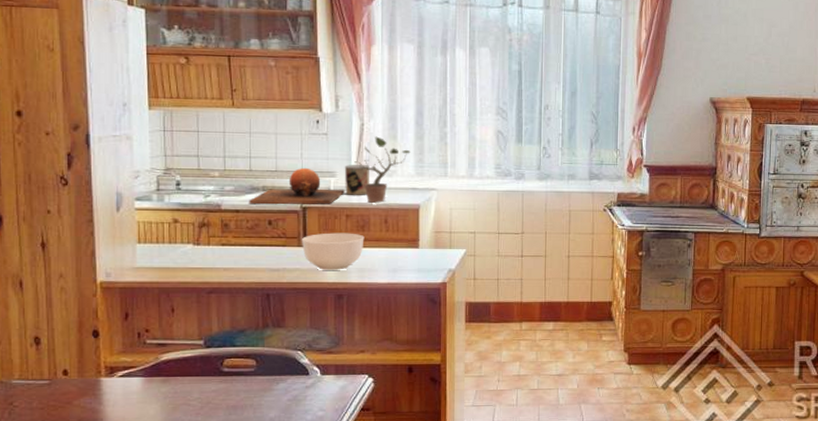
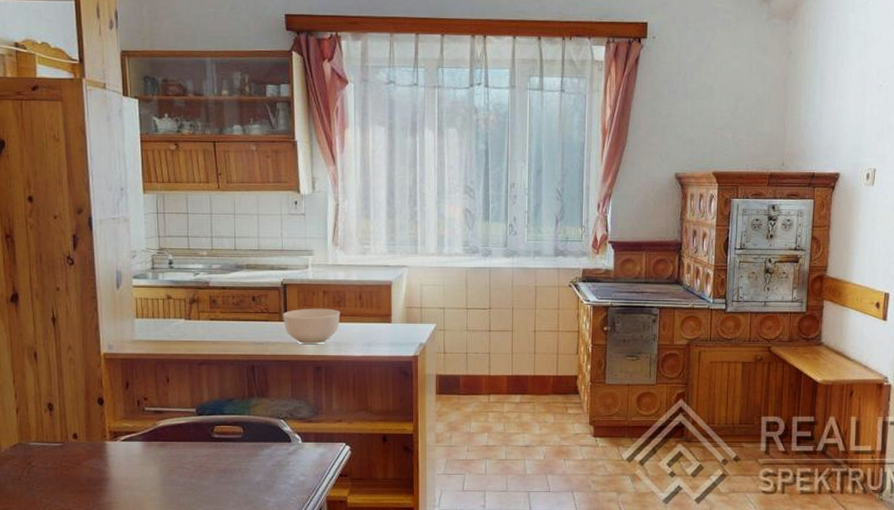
chopping board: present [249,167,345,205] -> none [234,246,322,282]
tin can: present [344,165,370,196] -> none [321,243,345,274]
potted plant: present [348,136,411,203] -> none [324,216,383,280]

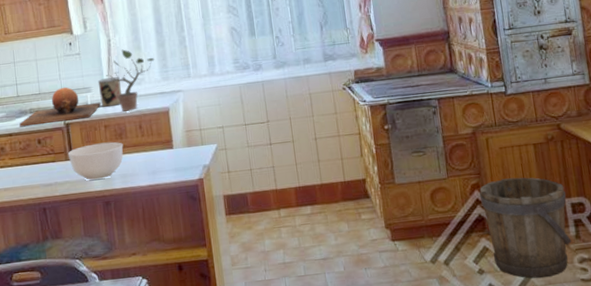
chopping board: none [234,246,322,282] -> present [19,87,101,127]
tin can: none [321,243,345,274] -> present [97,77,122,108]
potted plant: none [324,216,383,280] -> present [101,49,155,112]
wooden bucket: none [683,391,763,485] -> present [479,177,572,279]

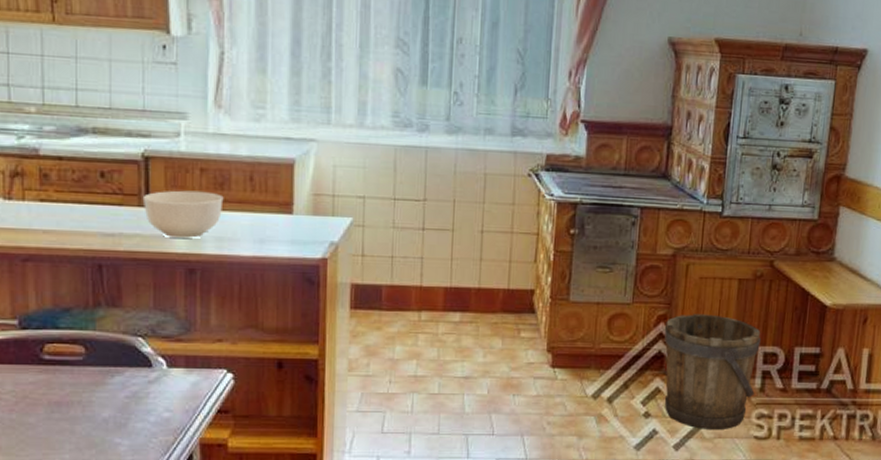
chopping board: present [19,87,101,127] -> none [75,105,199,154]
tin can: present [97,77,122,108] -> none [198,104,232,146]
potted plant: present [101,49,155,112] -> none [203,69,284,155]

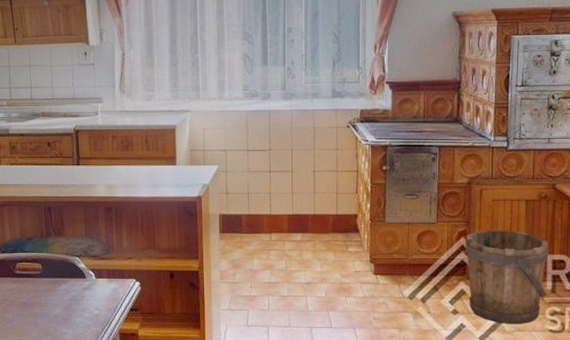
bowl: present [142,190,224,239] -> none [75,152,129,187]

